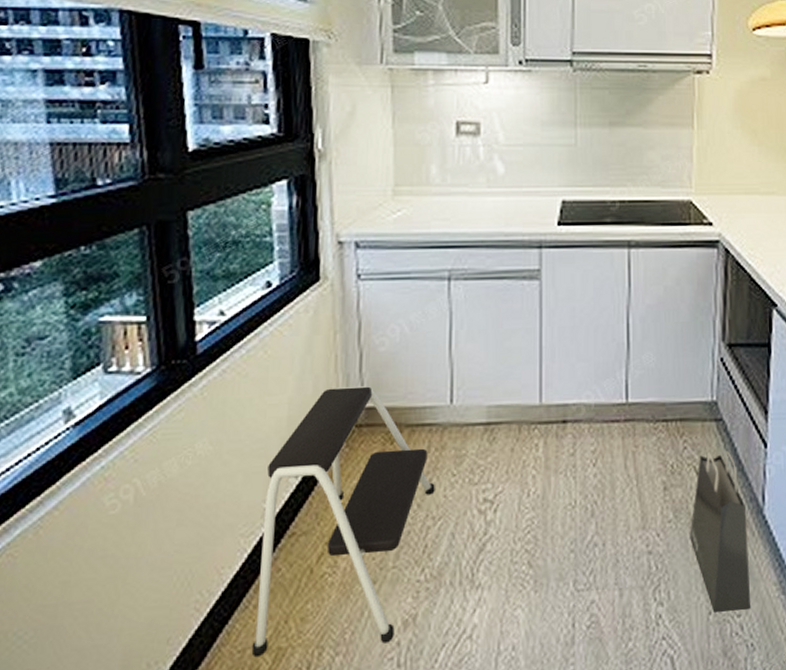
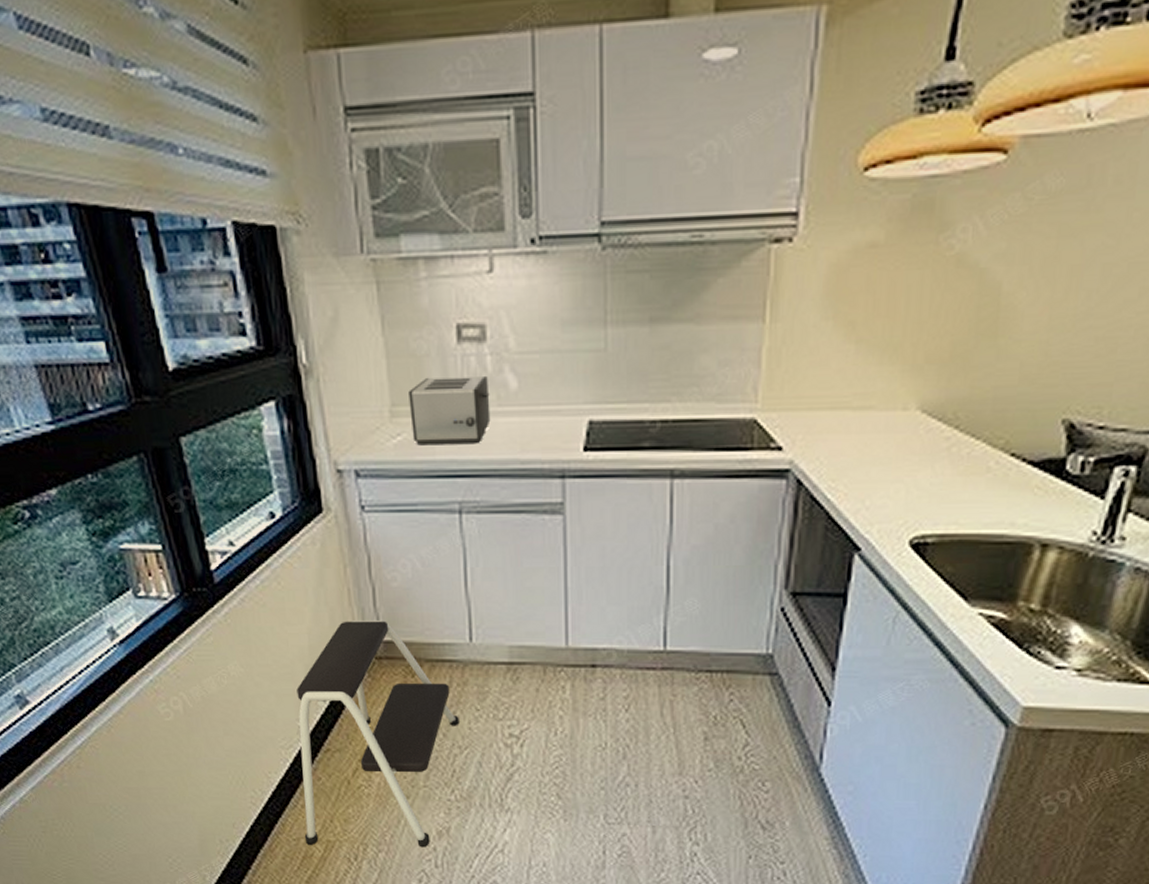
toaster: none [410,162,481,220] -> present [409,375,491,446]
shopping bag: present [690,451,750,612] -> none [732,706,800,858]

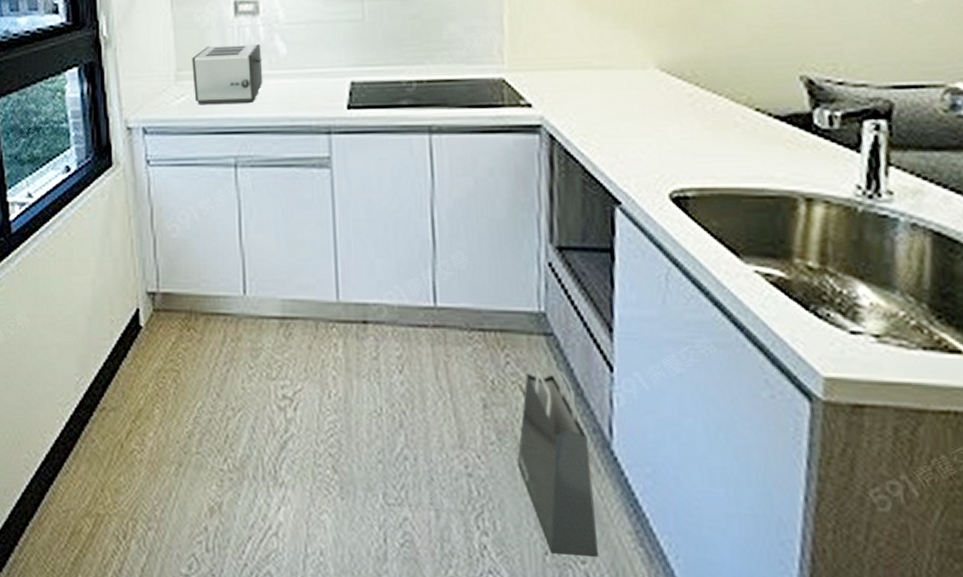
step stool: present [297,619,460,848] -> none [74,270,233,526]
shopping bag: none [732,706,800,858] -> present [517,370,598,557]

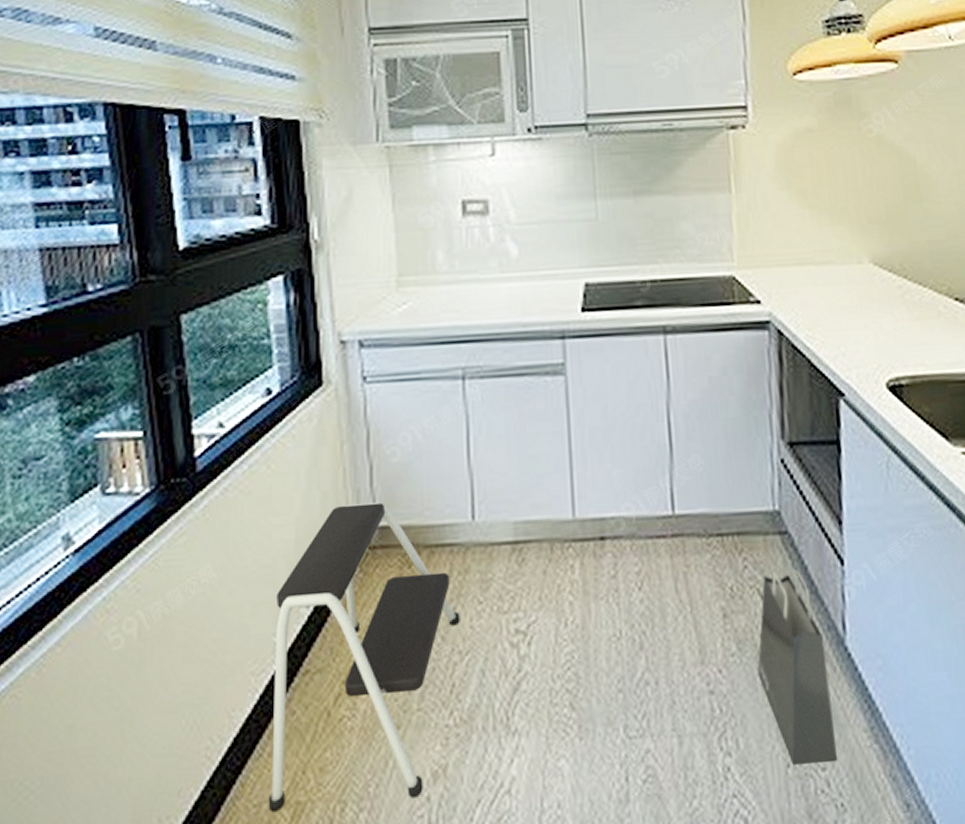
step stool: none [74,270,233,526] -> present [268,501,460,812]
toaster: present [192,43,263,105] -> none [415,245,493,313]

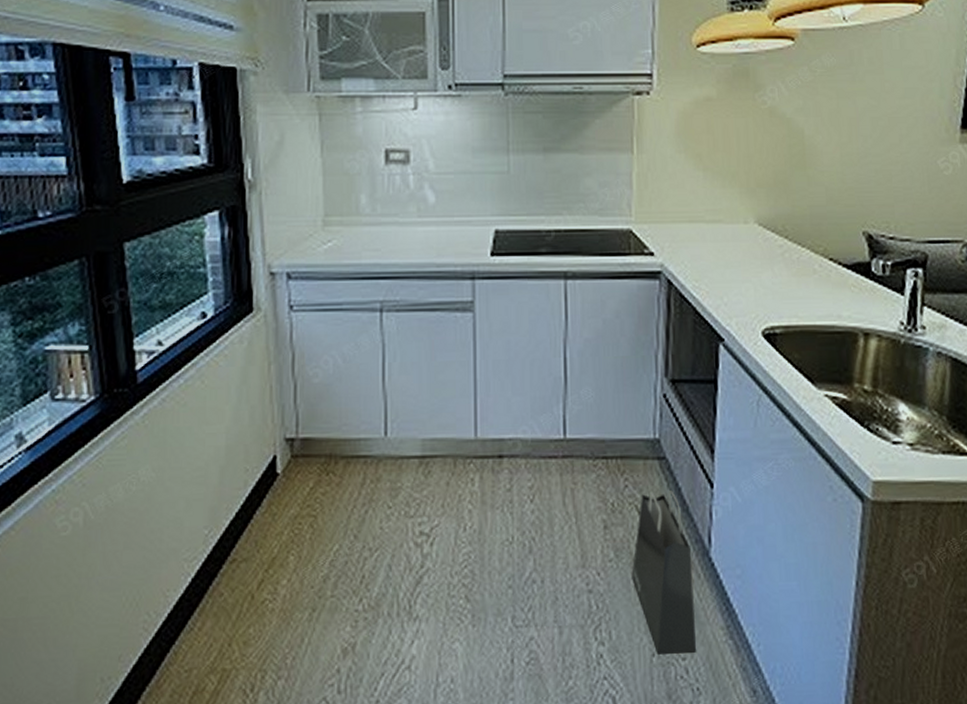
step stool: present [268,501,460,812] -> none [198,416,371,676]

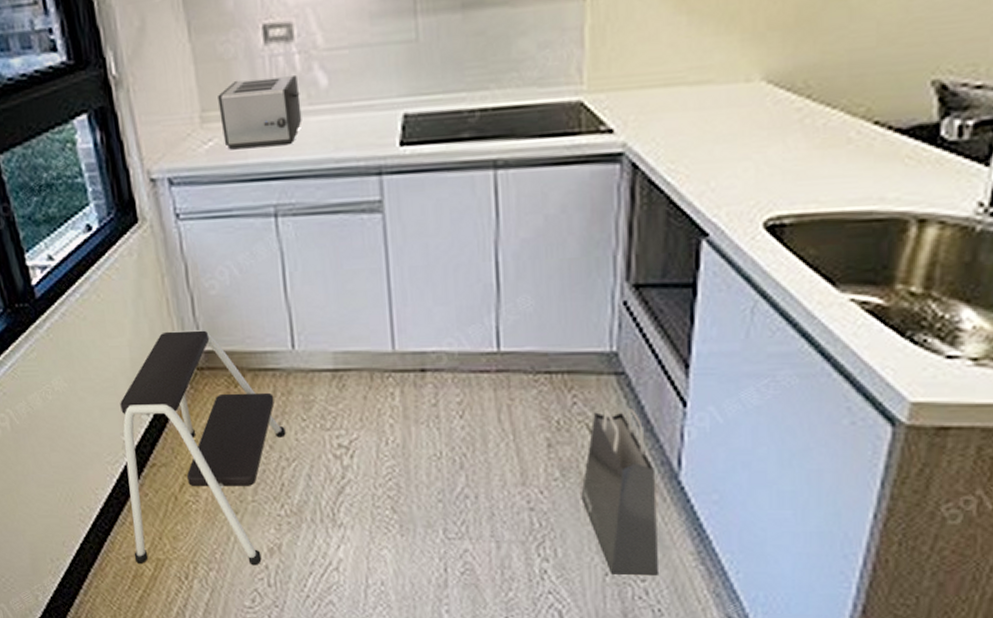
step stool: none [198,416,371,676] -> present [120,329,286,566]
toaster: none [340,191,411,251] -> present [218,74,302,150]

